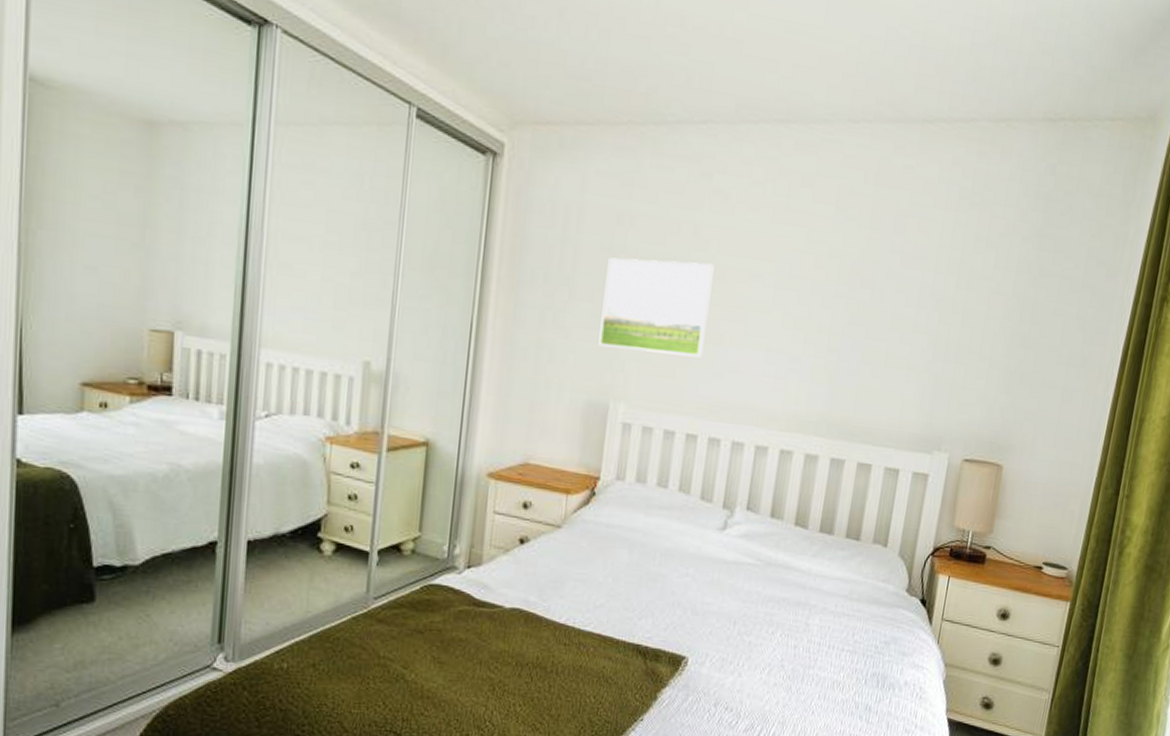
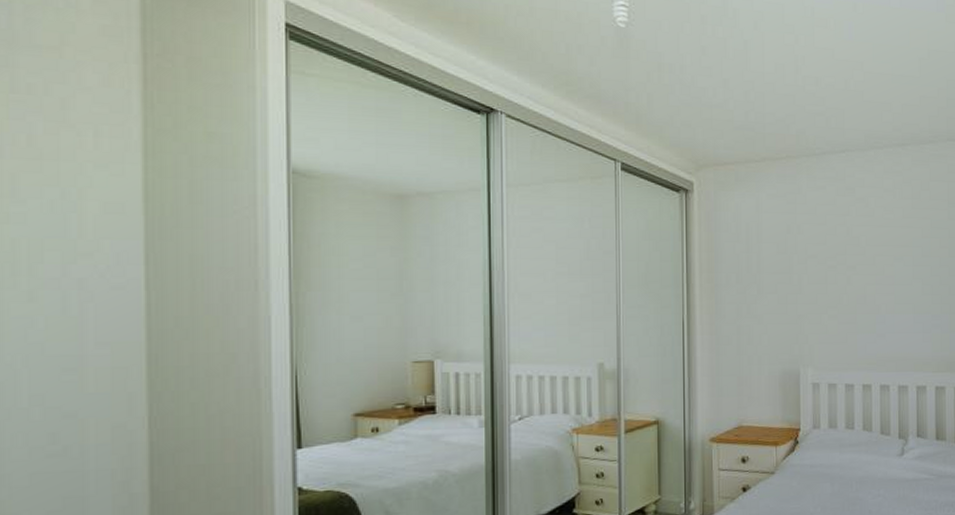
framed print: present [598,257,714,358] -> none [785,253,866,326]

